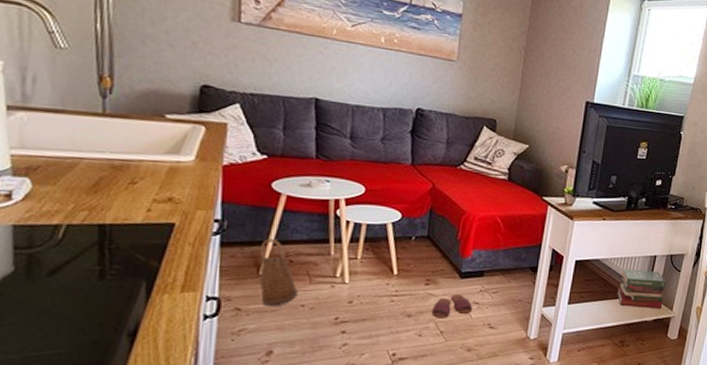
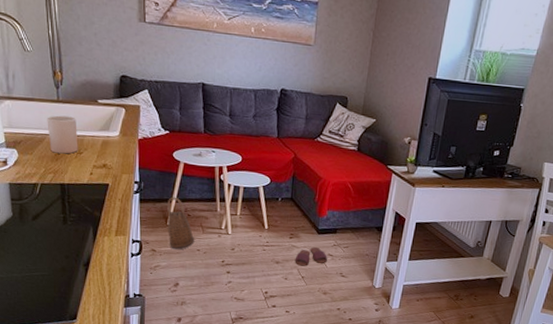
mug: none [83,133,132,185] -> present [47,115,79,154]
books: present [617,268,666,308] -> none [453,231,500,269]

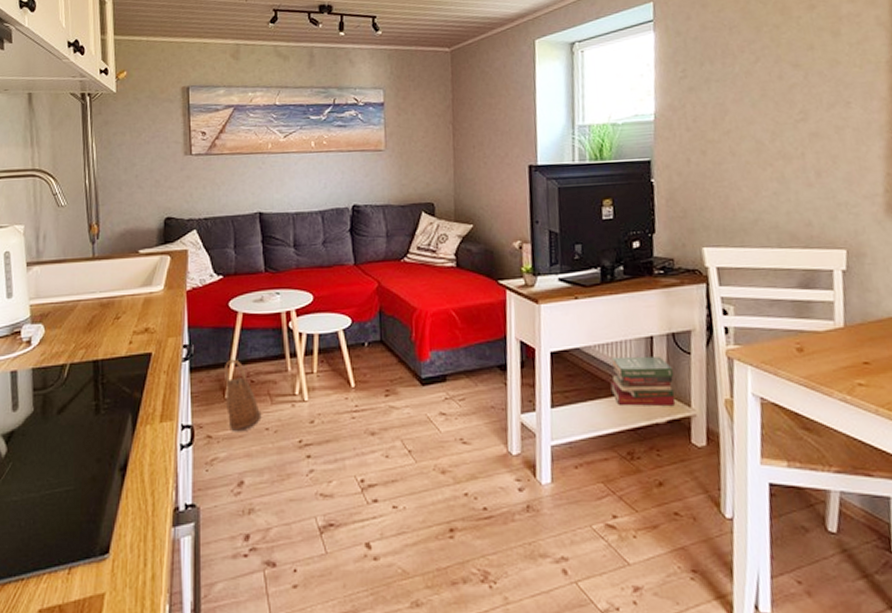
mug: present [47,115,79,154] -> none [80,274,116,322]
slippers: present [295,246,327,266] -> none [395,404,439,435]
books: none [453,231,500,269] -> present [610,356,676,406]

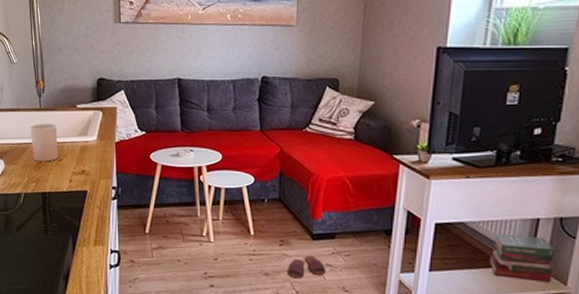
mug: none [80,274,116,322] -> present [30,123,59,162]
basket: present [225,359,262,432] -> none [145,202,175,260]
slippers: none [395,404,439,435] -> present [287,255,325,279]

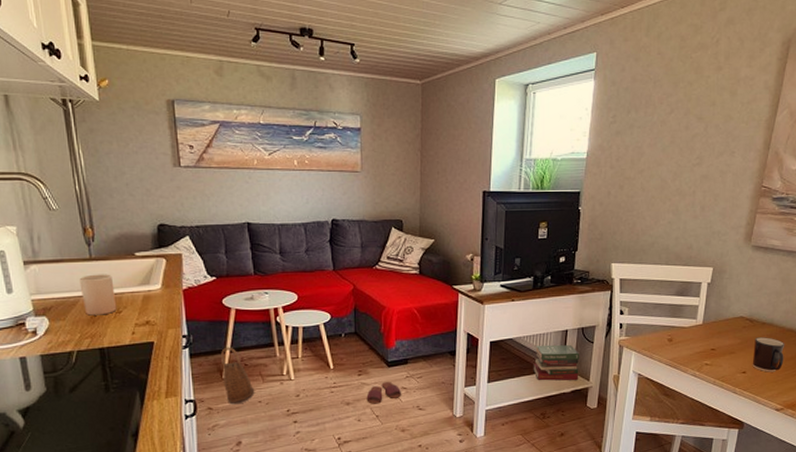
basket: none [145,202,175,260] -> present [221,347,255,405]

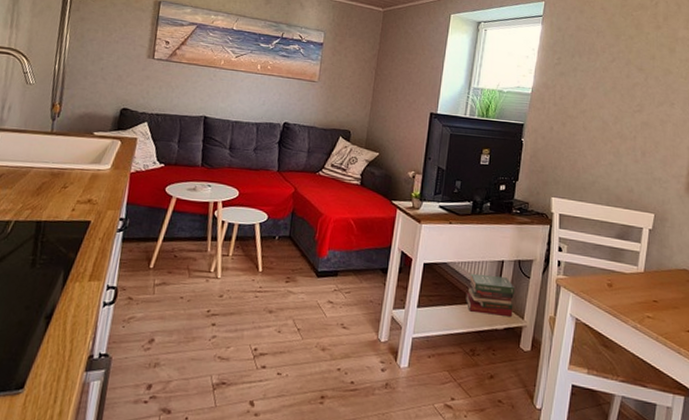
mug: present [79,274,117,316] -> none [32,147,67,189]
basket: present [221,347,255,405] -> none [149,235,179,298]
slippers: present [366,381,401,404] -> none [290,292,327,316]

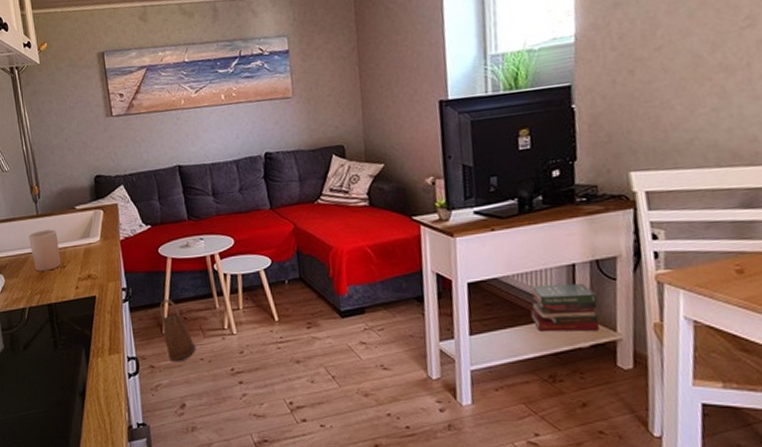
mug: none [32,147,67,189] -> present [29,229,62,272]
basket: none [149,235,179,298] -> present [160,299,197,362]

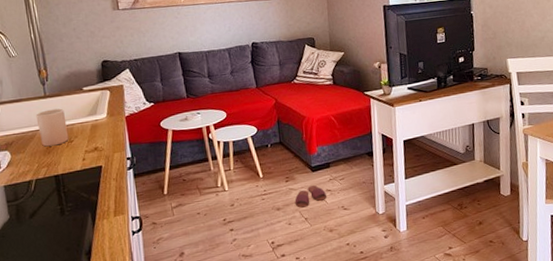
basket: present [160,299,197,362] -> none [161,164,194,218]
slippers: none [318,334,360,362] -> present [294,184,326,208]
books: present [530,283,600,332] -> none [445,137,490,173]

